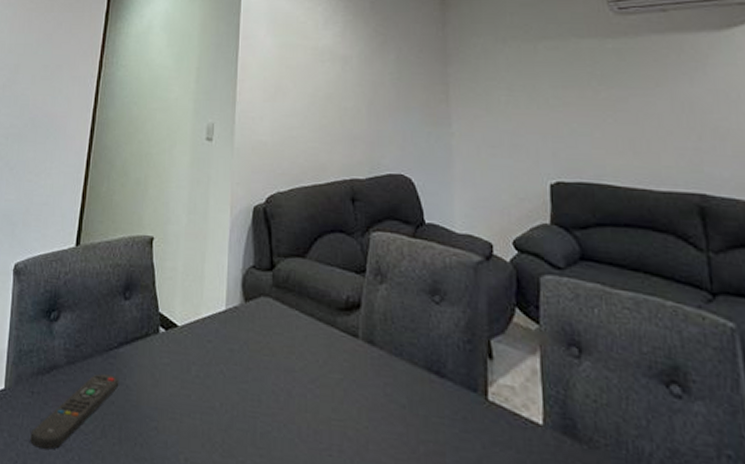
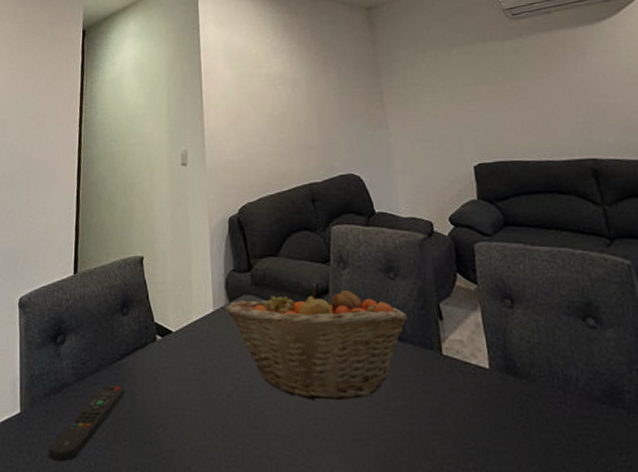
fruit basket: none [239,297,450,435] -> present [225,285,407,400]

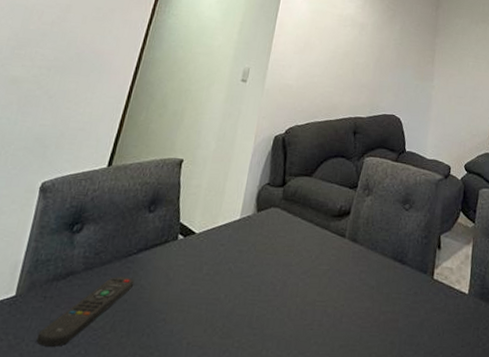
fruit basket: present [225,285,407,400] -> none [252,207,411,310]

